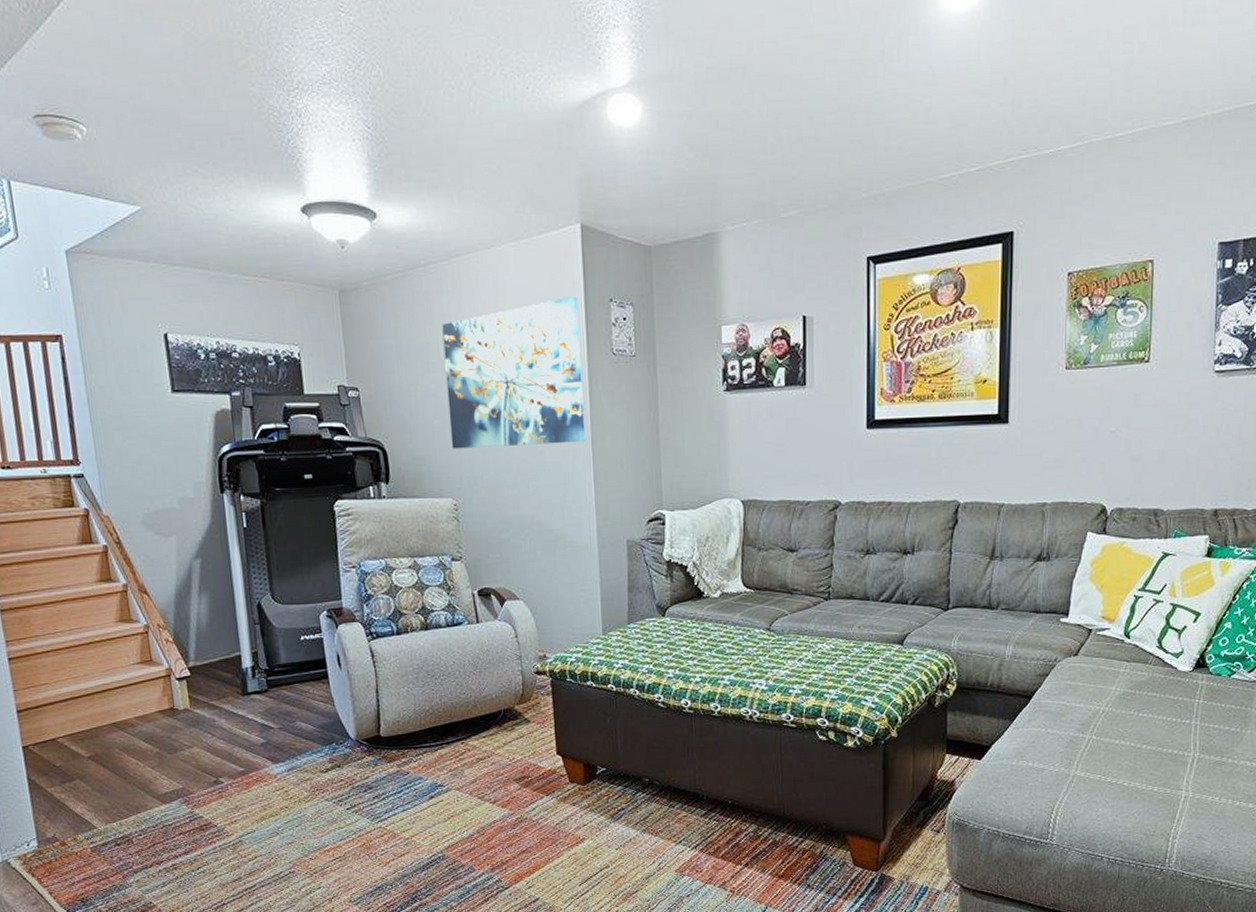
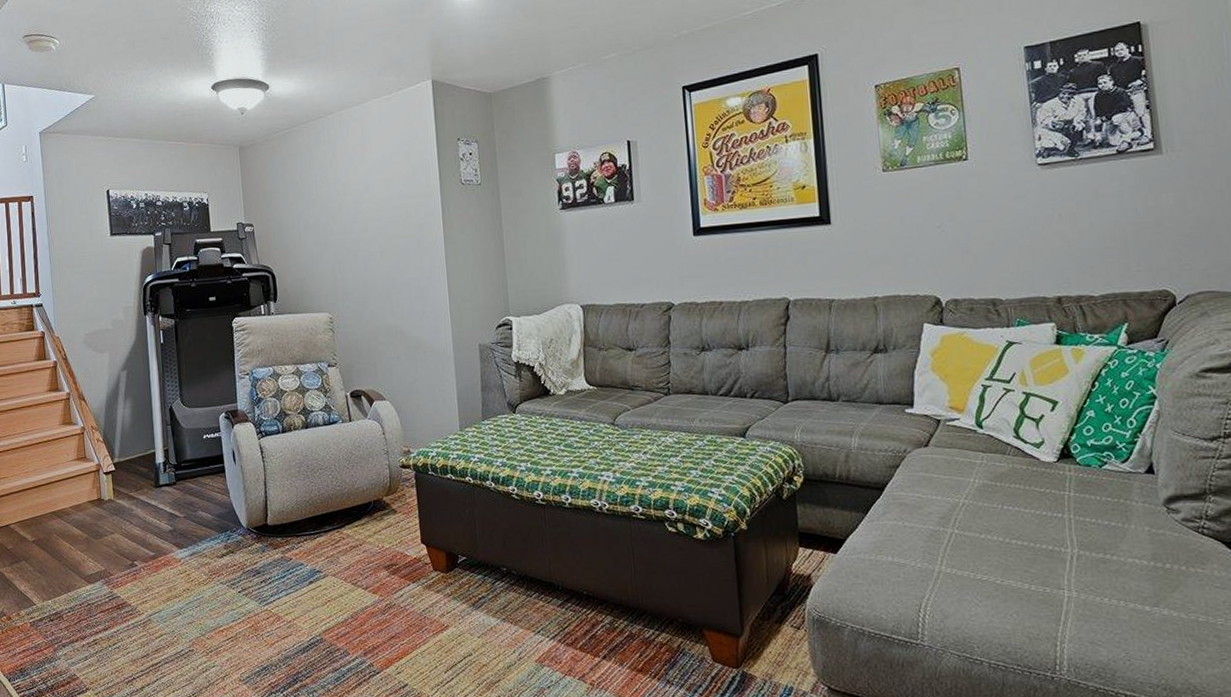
wall art: present [442,297,586,449] -> none [320,139,440,271]

